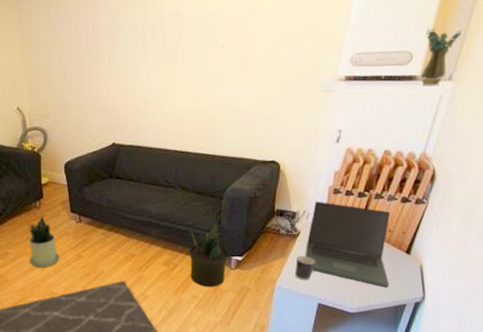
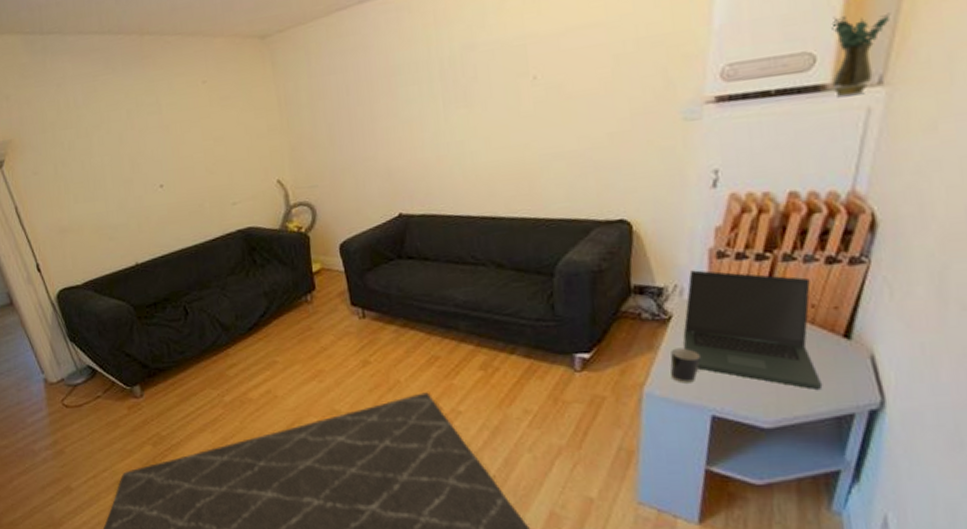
planter: present [28,217,60,268] -> none [298,313,341,379]
planter: present [189,223,229,287] -> none [511,308,571,398]

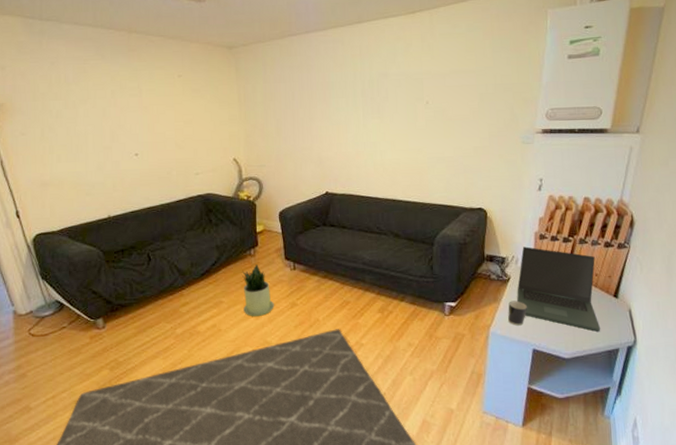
planter: none [298,313,341,379] -> present [242,264,274,316]
vase: present [831,12,891,96] -> none [611,86,644,138]

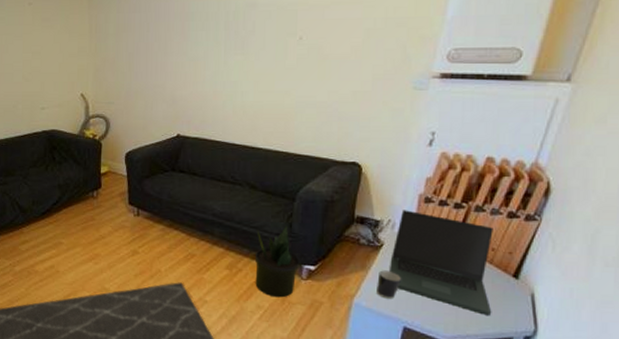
planter: present [242,264,274,316] -> none [83,207,115,261]
planter: none [403,269,443,334] -> present [254,226,300,298]

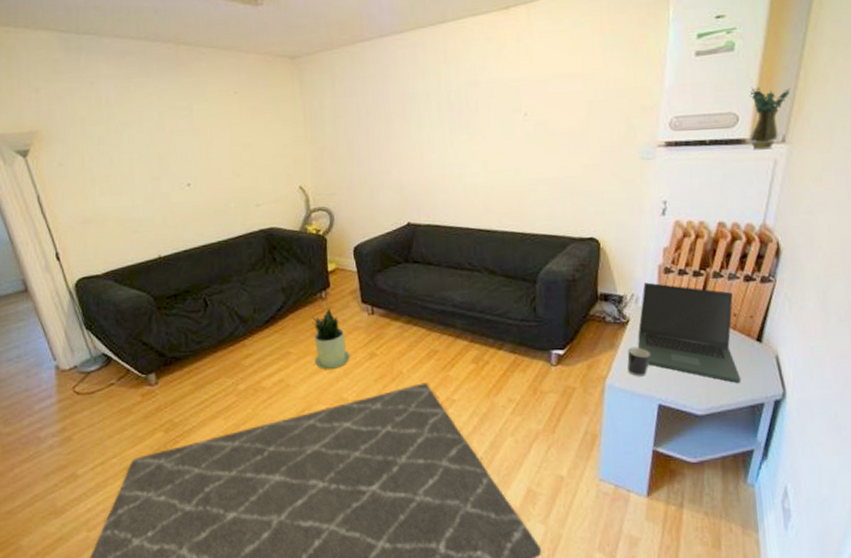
planter: none [83,207,115,261] -> present [312,309,350,369]
planter: present [254,226,300,298] -> none [500,311,548,388]
vase: none [531,22,584,87] -> present [749,86,791,150]

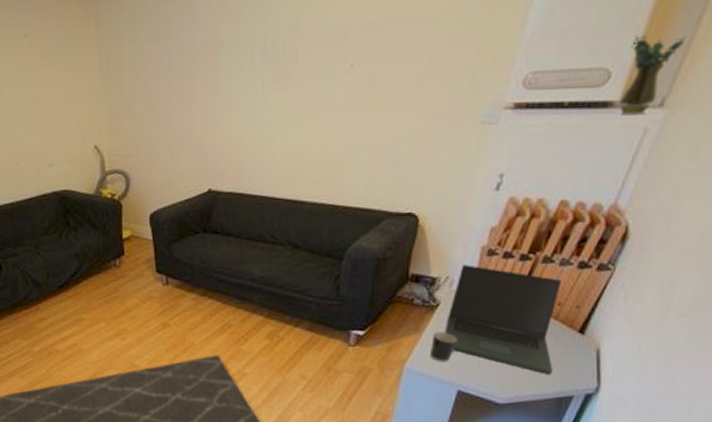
planter: present [312,309,350,369] -> none [106,277,143,336]

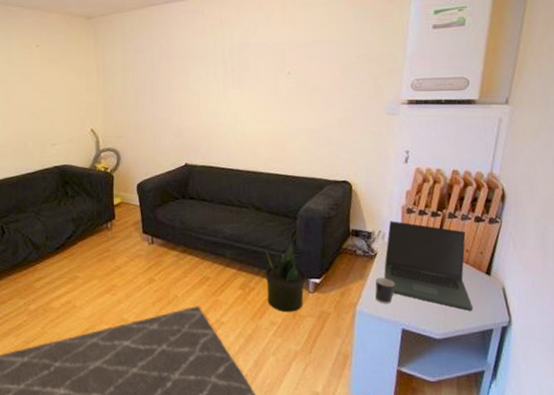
planter: none [298,289,348,366] -> present [265,243,306,312]
vase: present [619,34,687,115] -> none [478,56,512,109]

